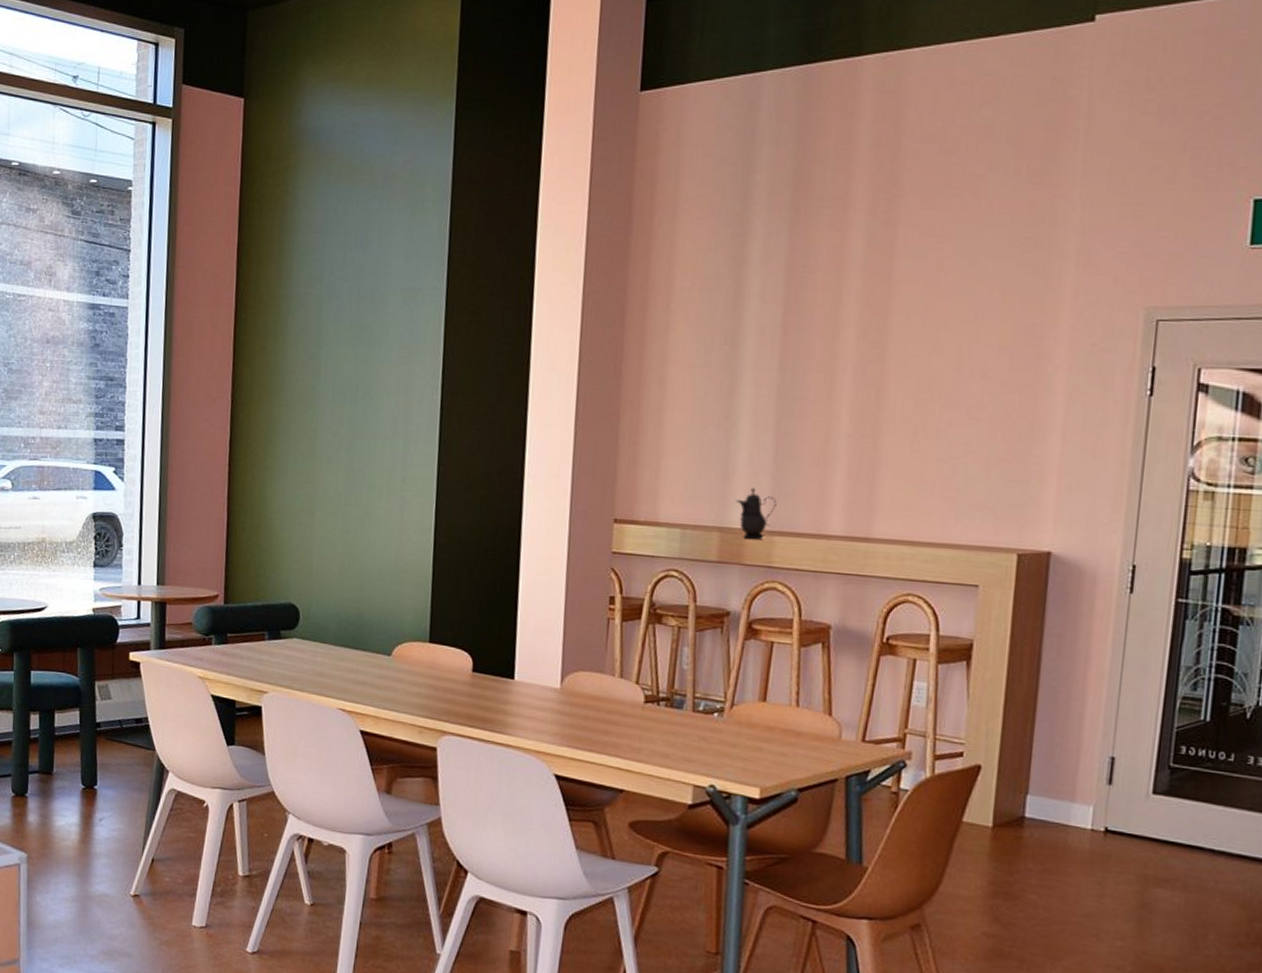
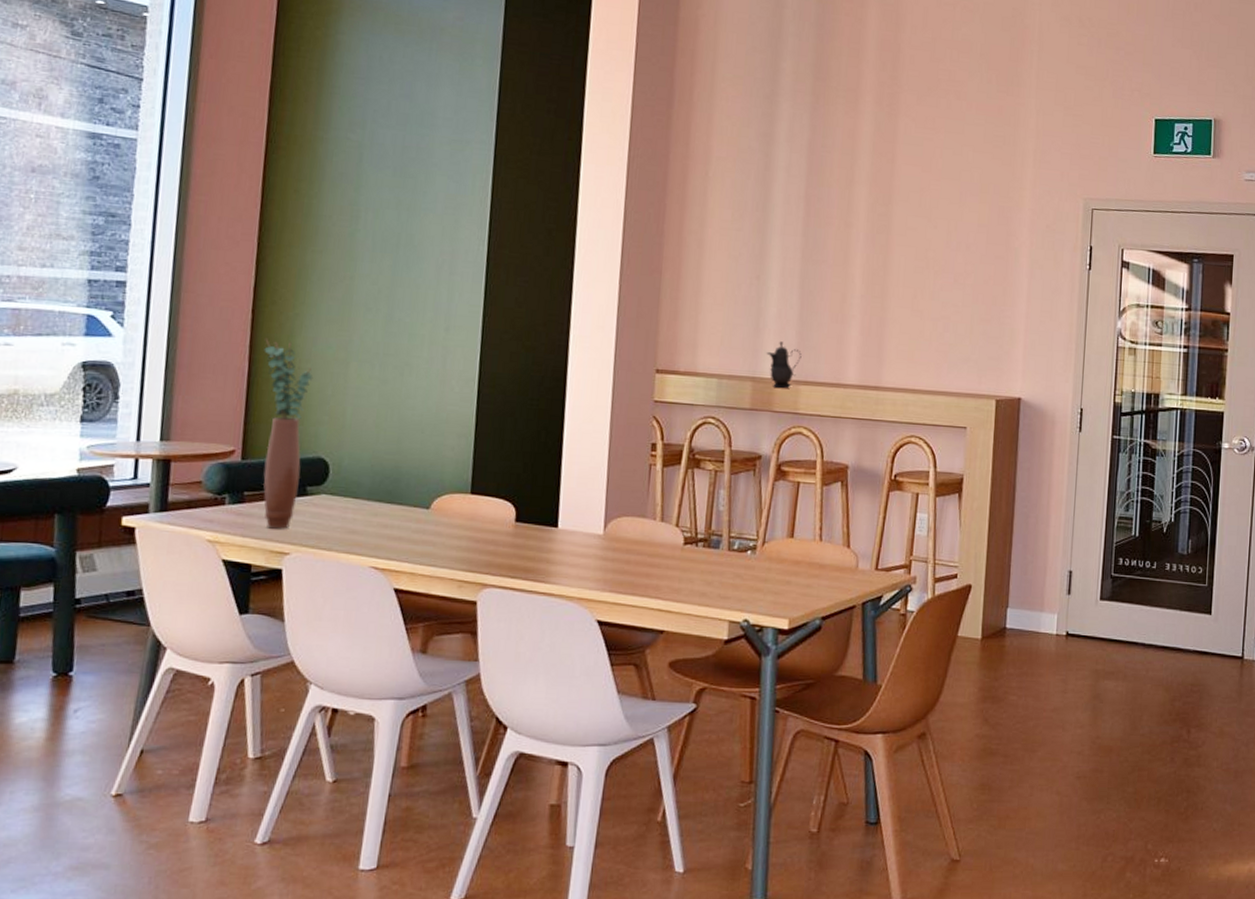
vase: none [240,491,283,669] -> present [263,339,313,529]

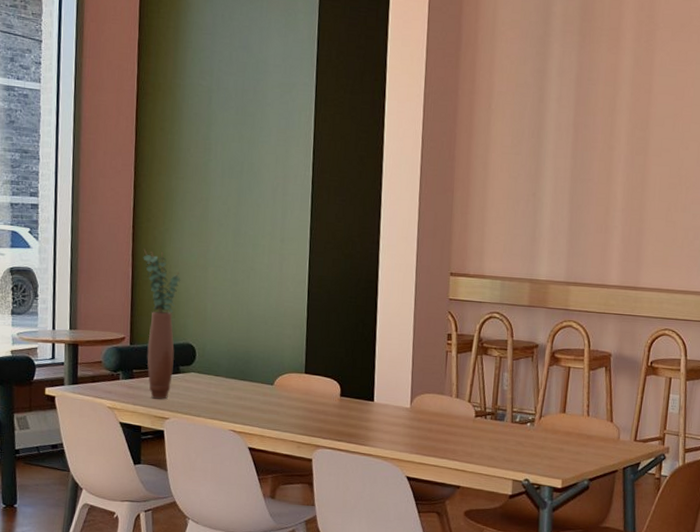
coffeepot: present [766,341,802,388] -> none [541,249,572,288]

